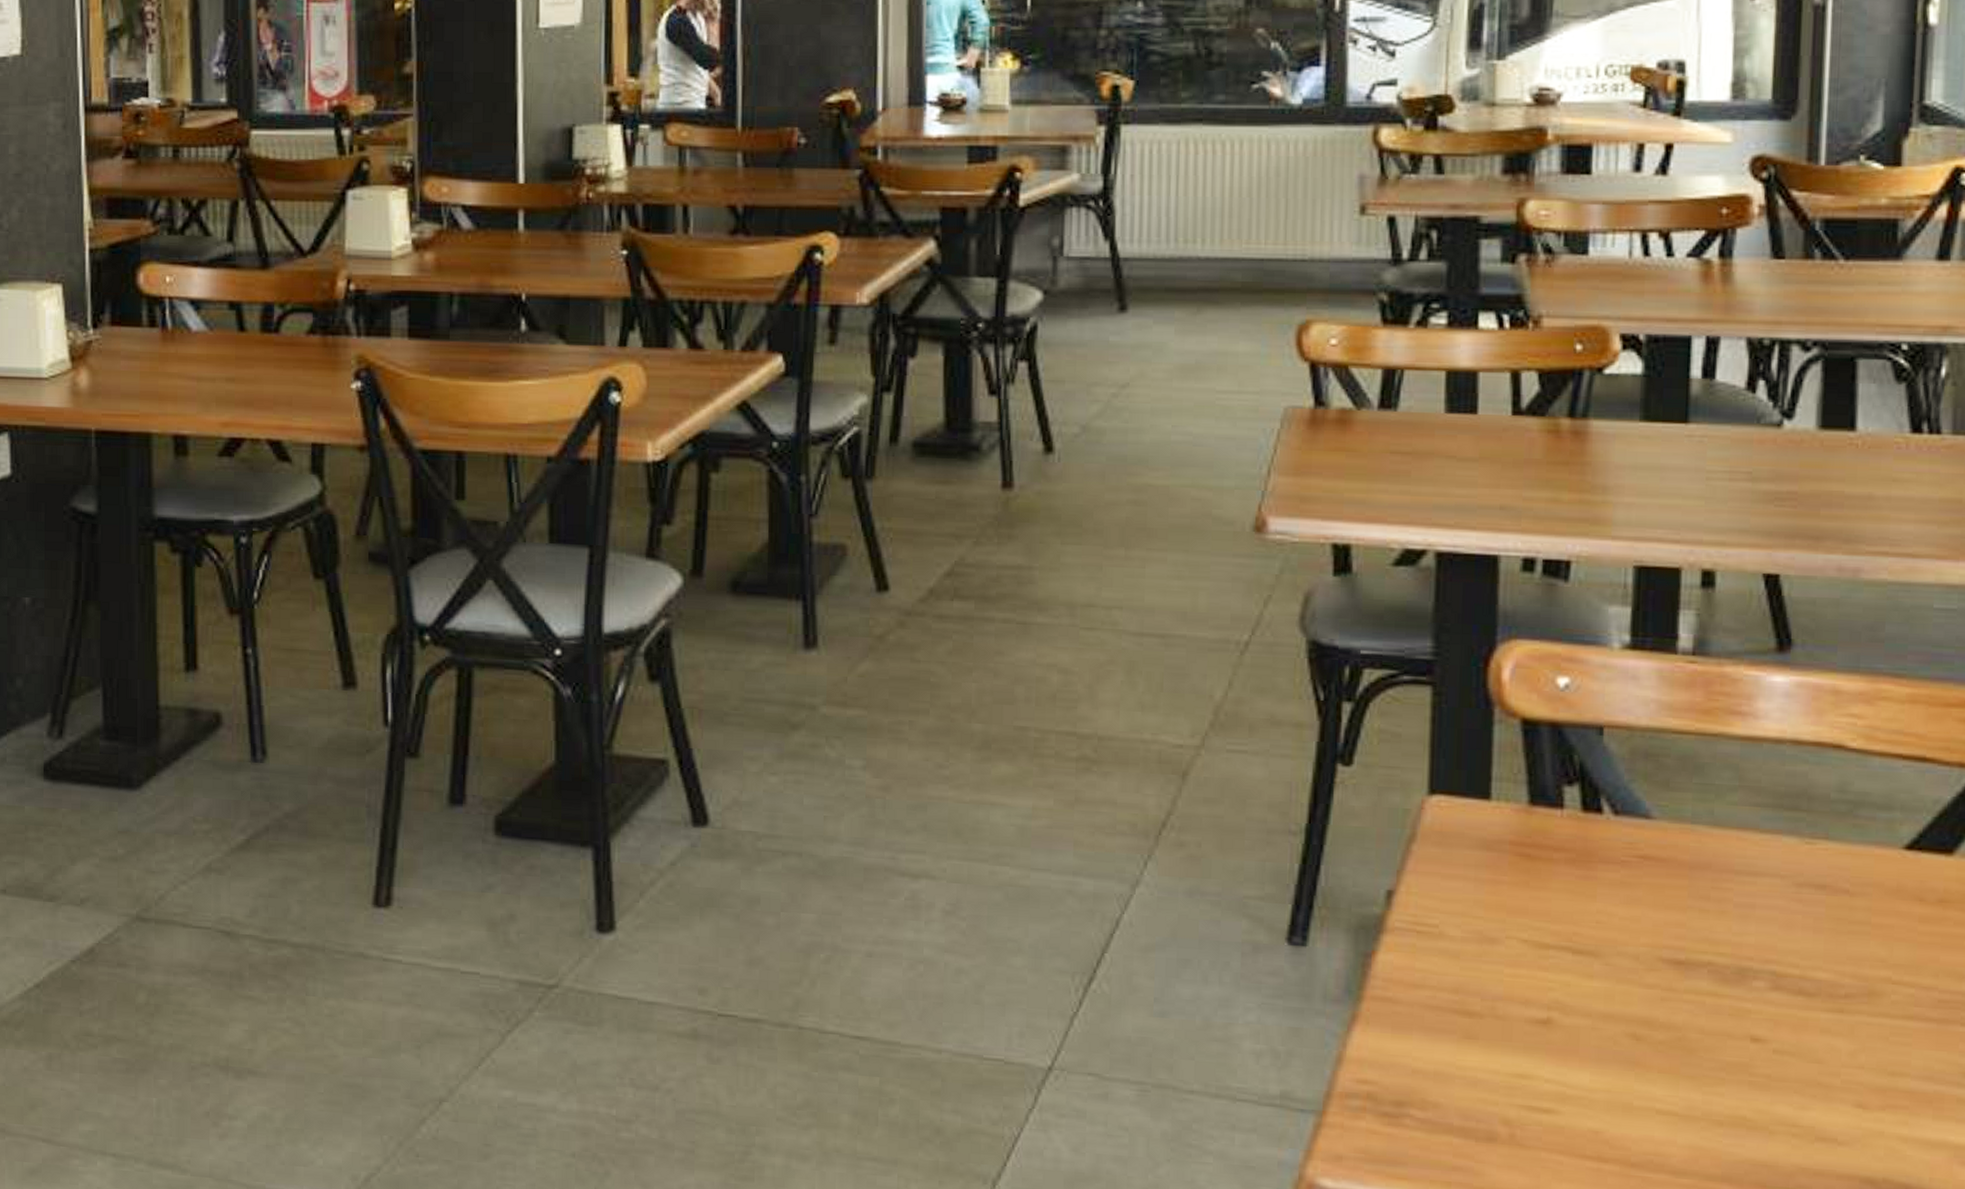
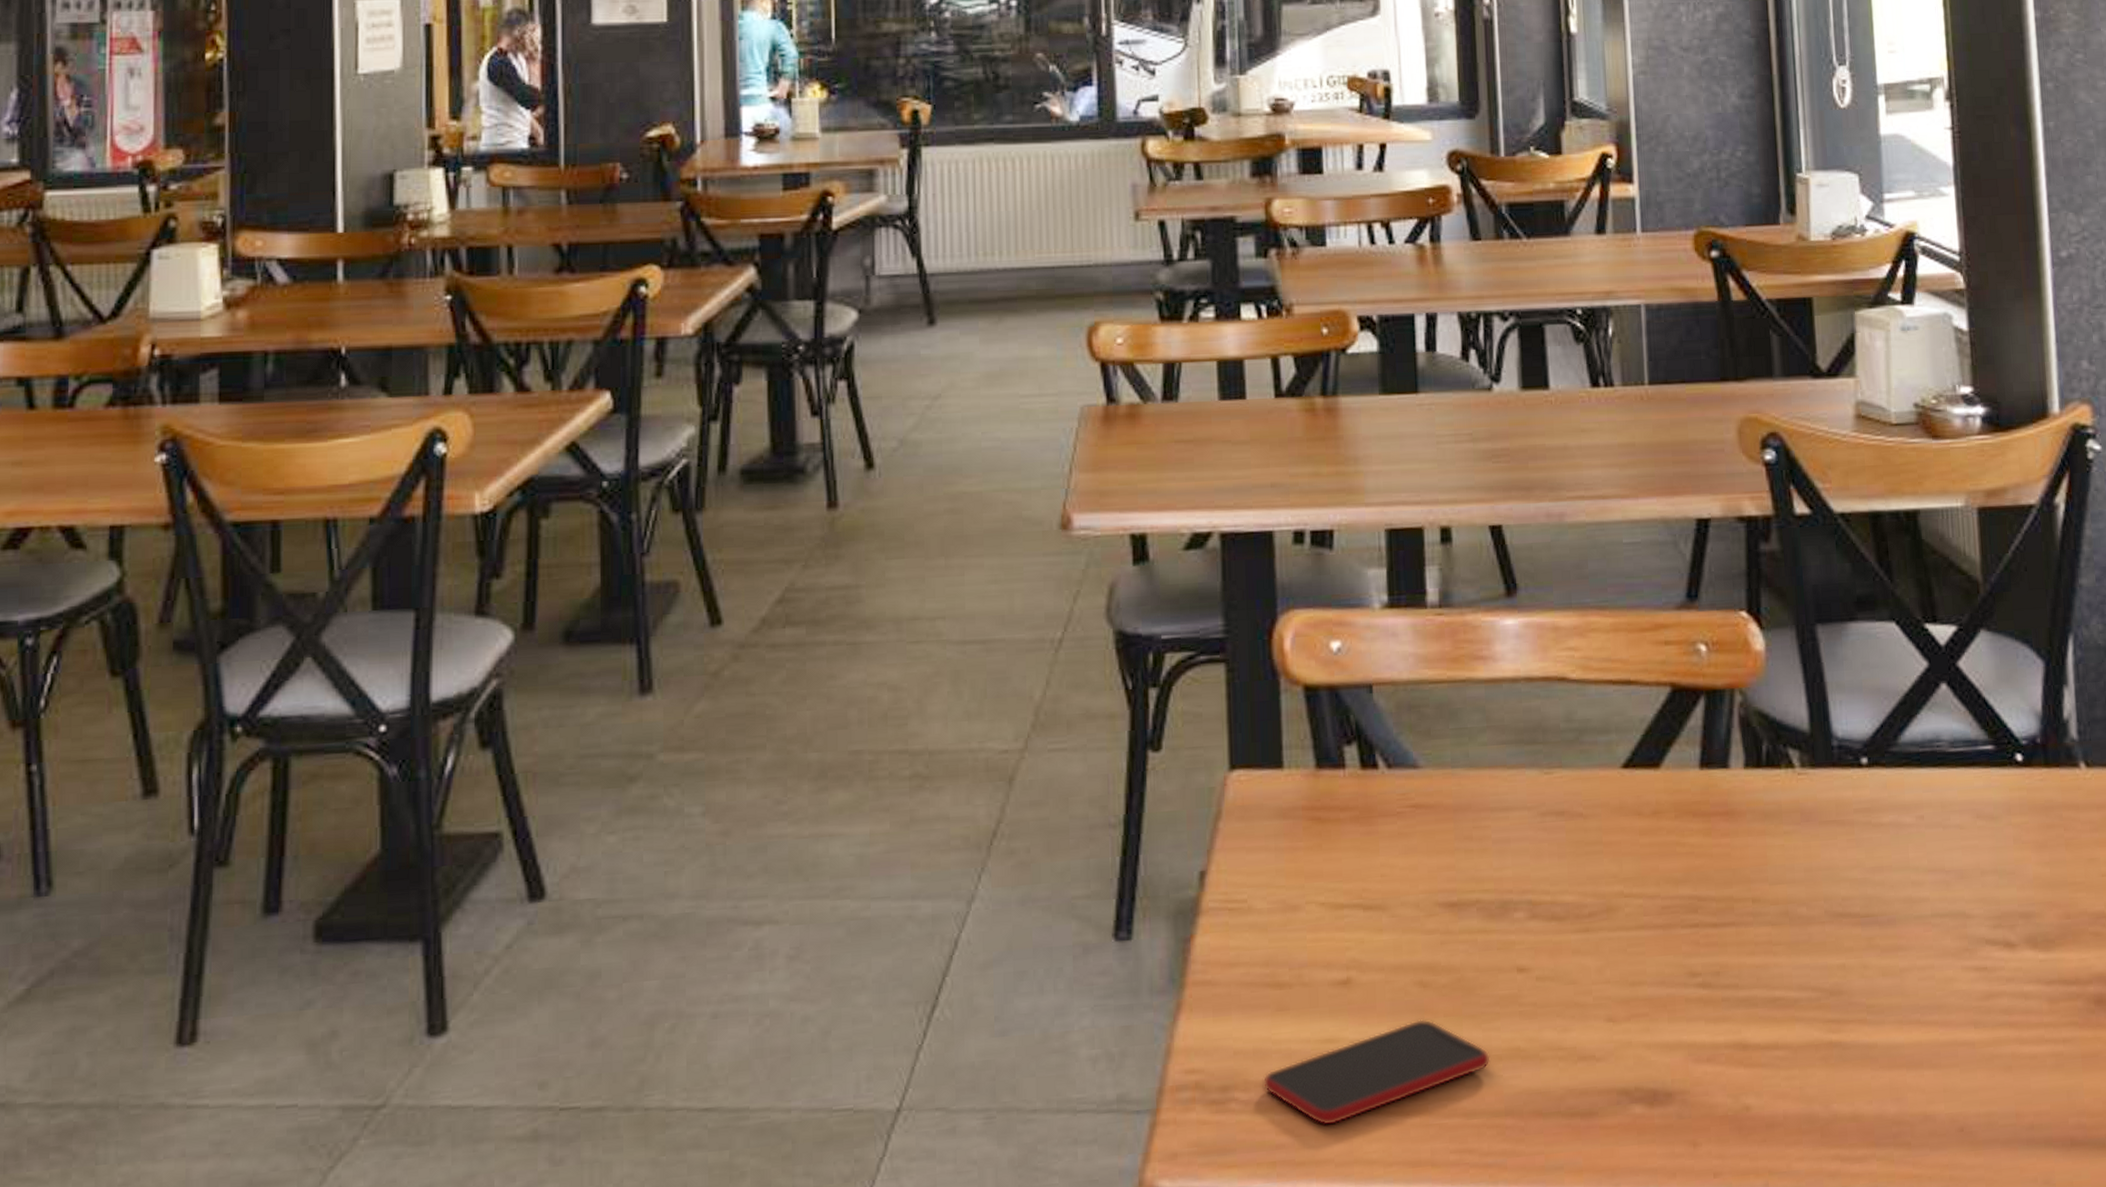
smartphone: none [1442,1071,1709,1158] -> present [1262,1019,1491,1126]

